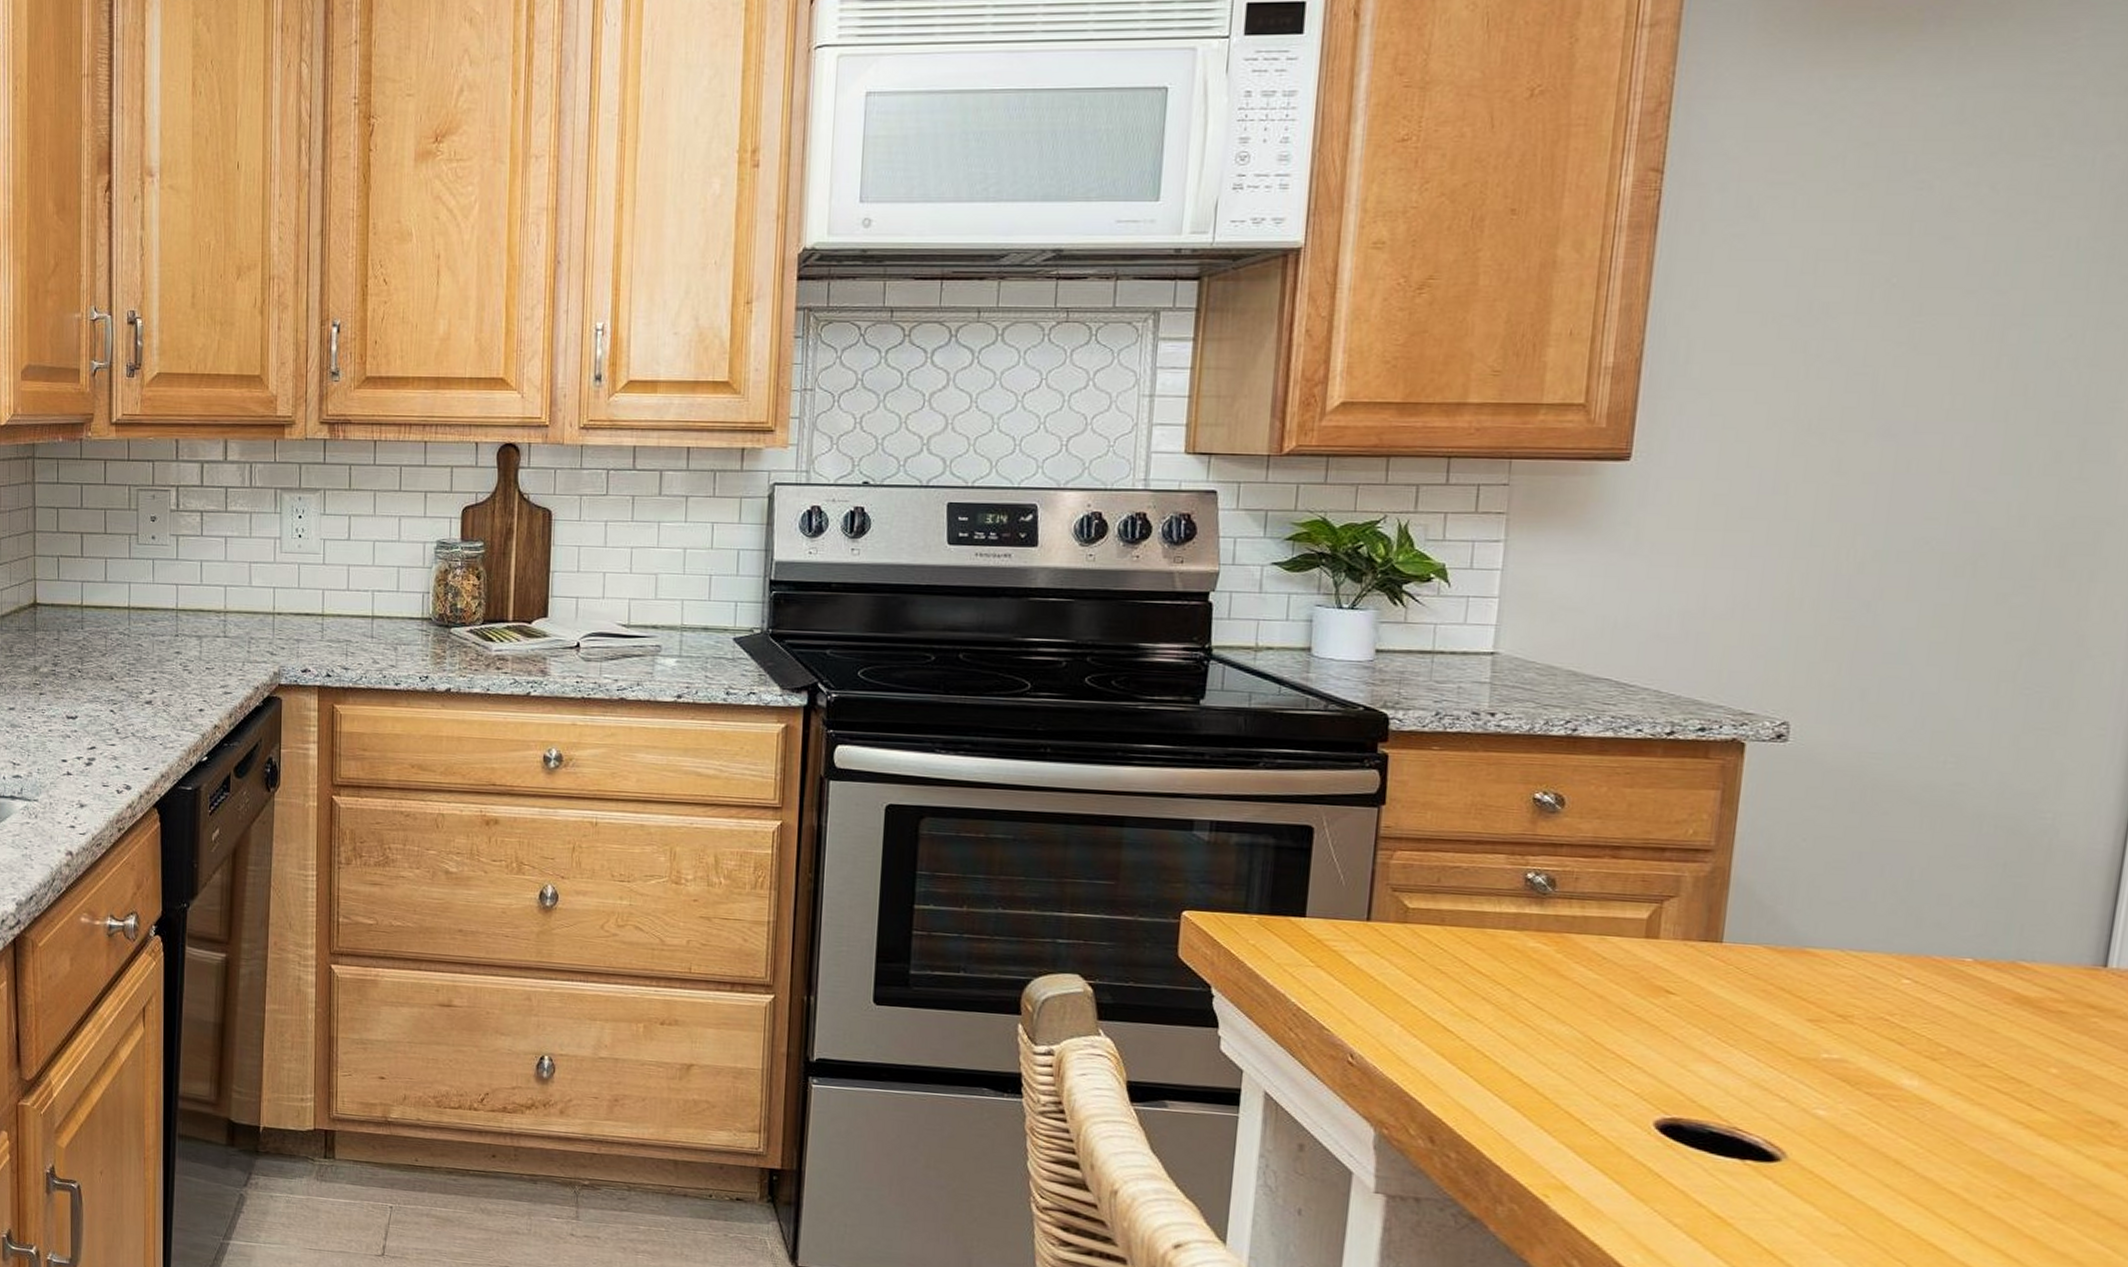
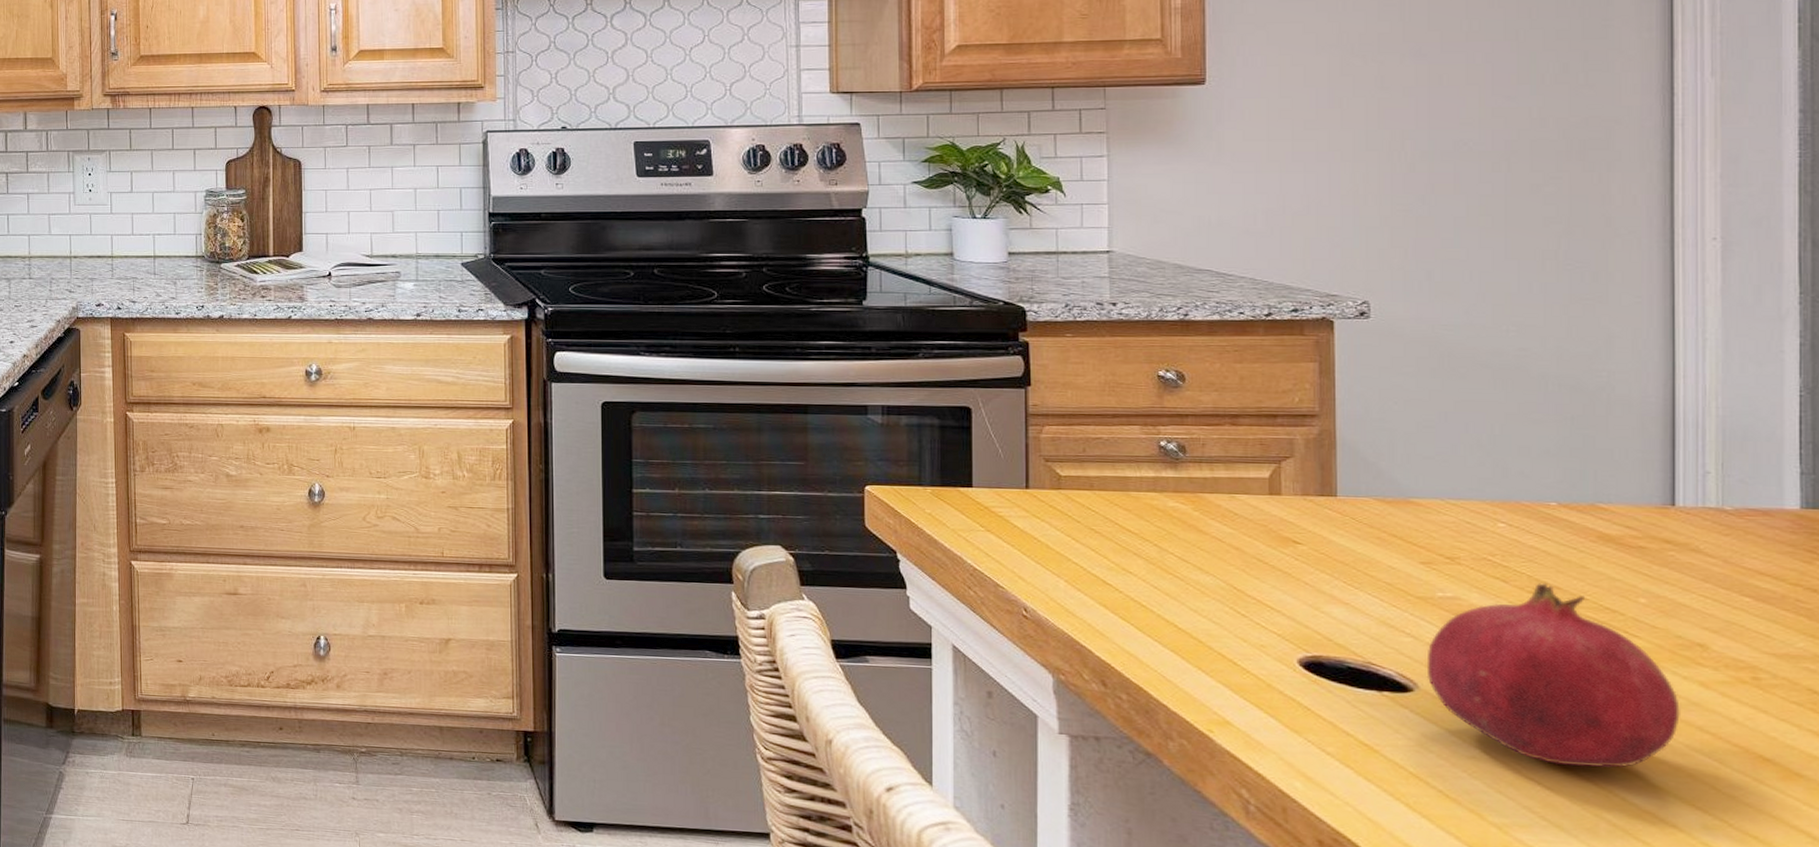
fruit: none [1797,1047,2078,1252] -> present [1426,583,1680,768]

